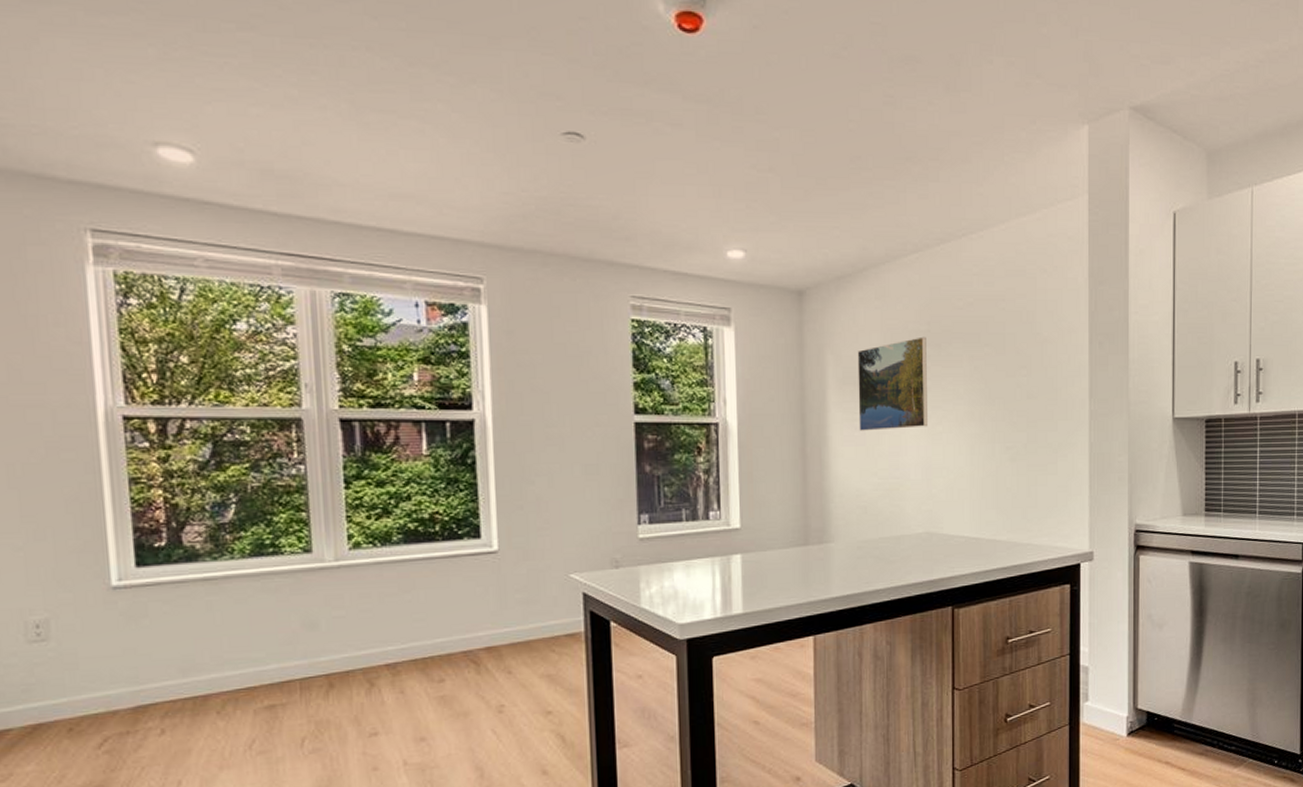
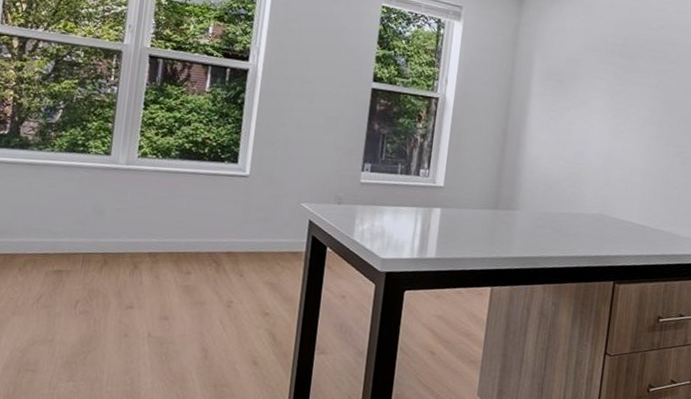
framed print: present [857,336,927,431] -> none [554,49,622,125]

